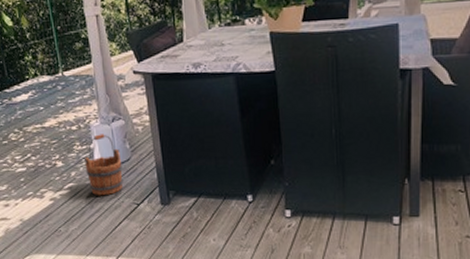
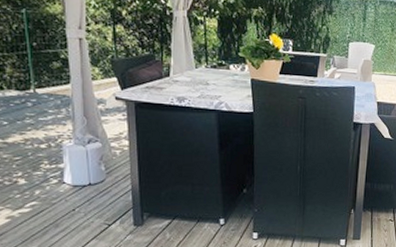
wooden bucket: present [83,134,123,196] -> none [51,154,95,216]

